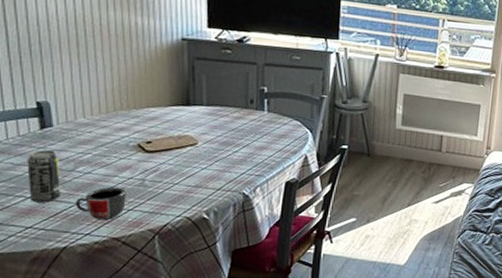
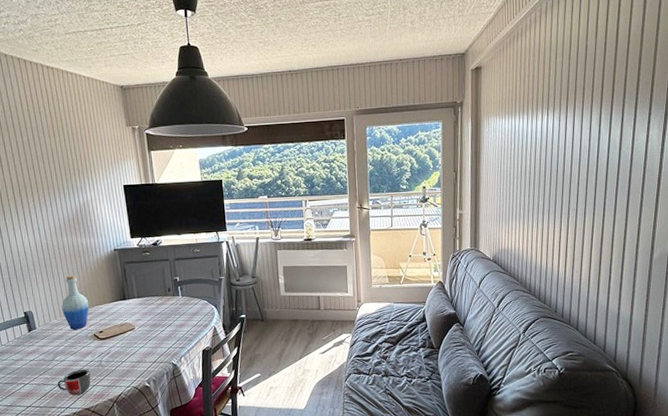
beverage can: present [27,150,62,203] -> none [22,347,48,387]
bottle: none [95,62,136,135] -> present [62,275,89,330]

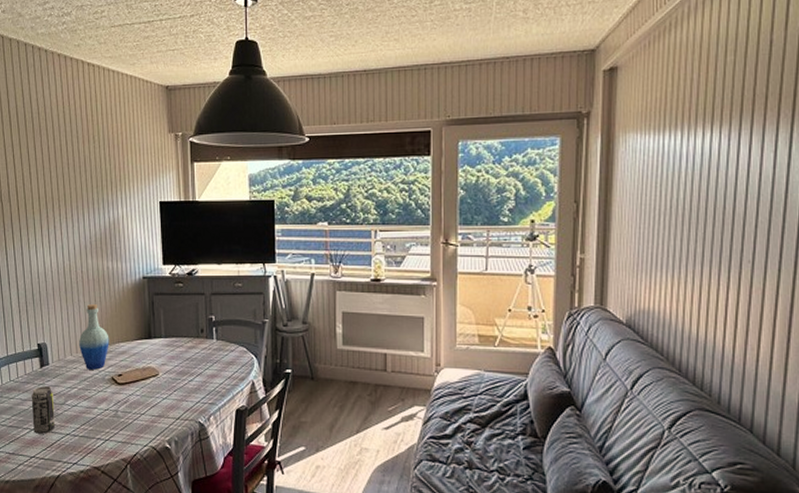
beverage can: none [22,347,48,387] -> present [31,386,56,434]
mug: present [57,369,91,396] -> none [65,418,104,450]

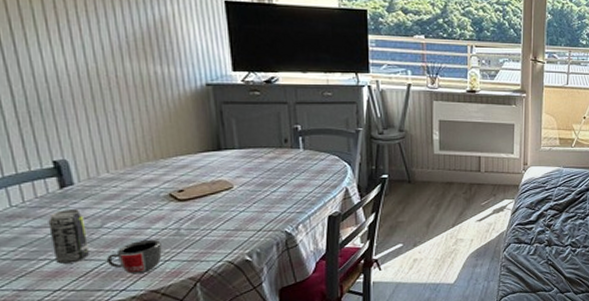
mug: none [65,418,104,450] -> present [106,239,162,275]
bottle: present [79,304,109,370] -> none [118,114,164,187]

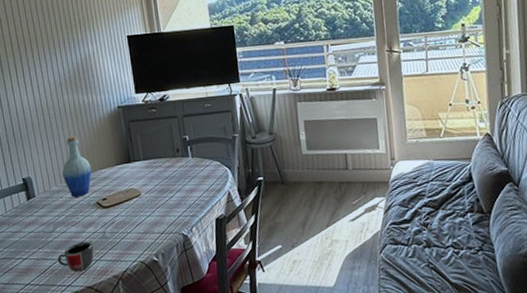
beverage can: present [48,209,91,264] -> none [21,217,47,262]
bottle: none [118,114,164,187] -> present [62,136,92,197]

